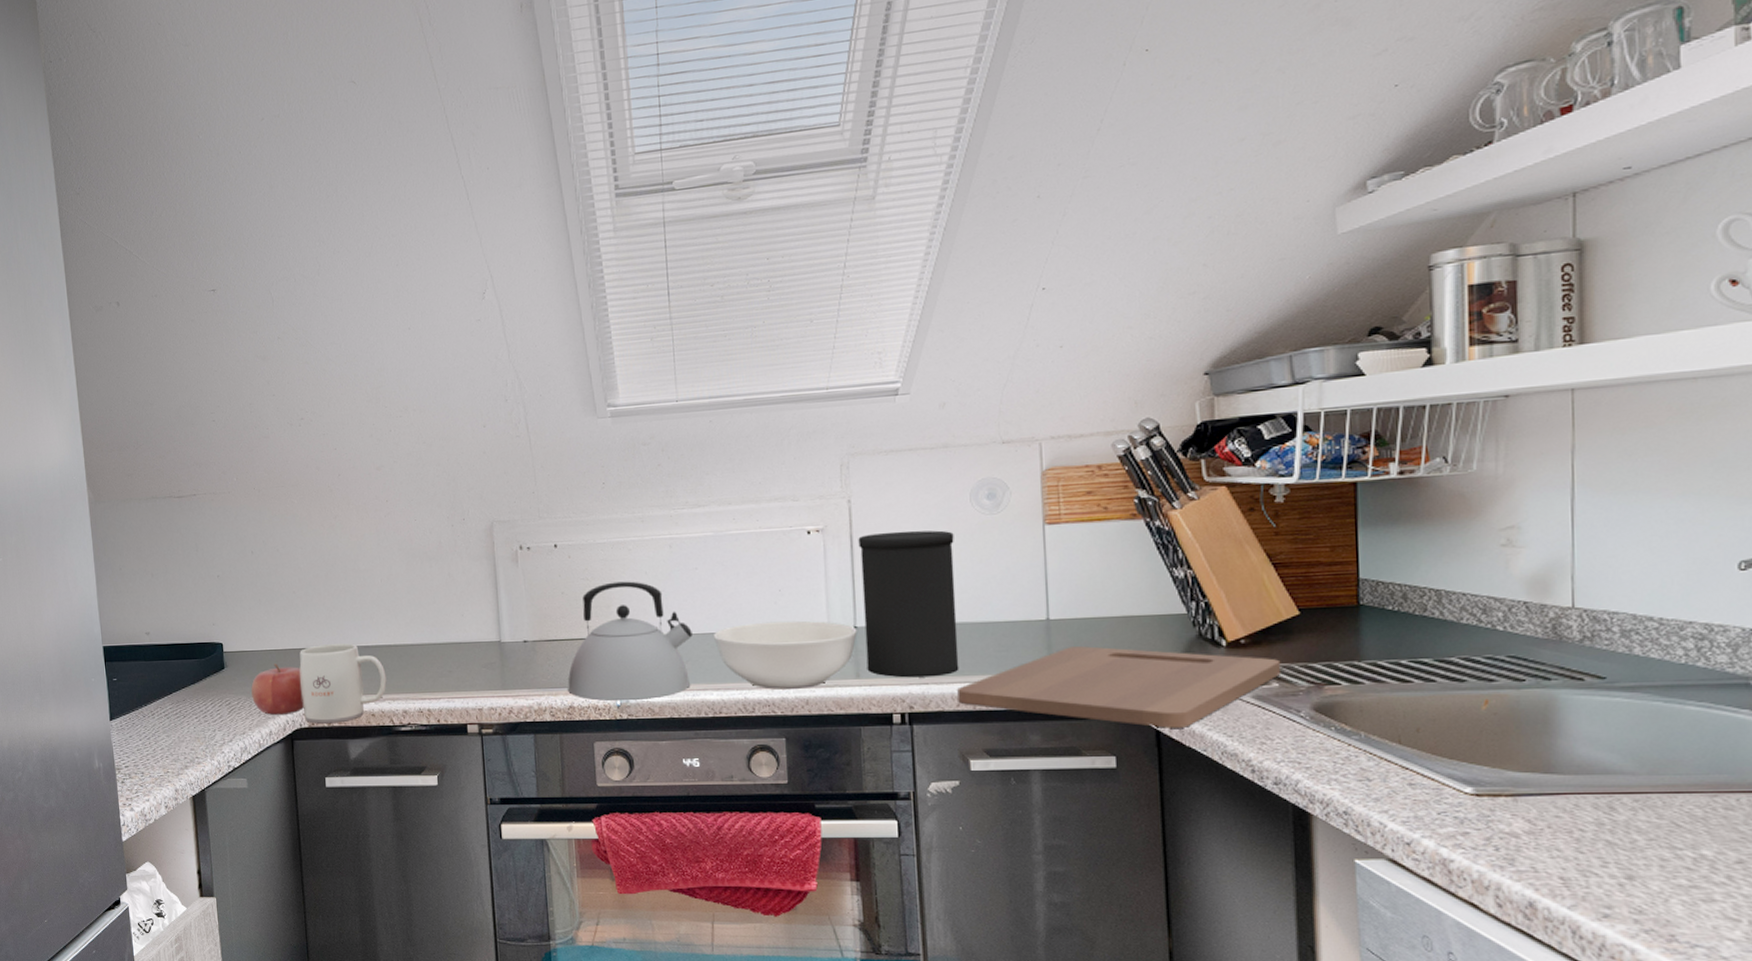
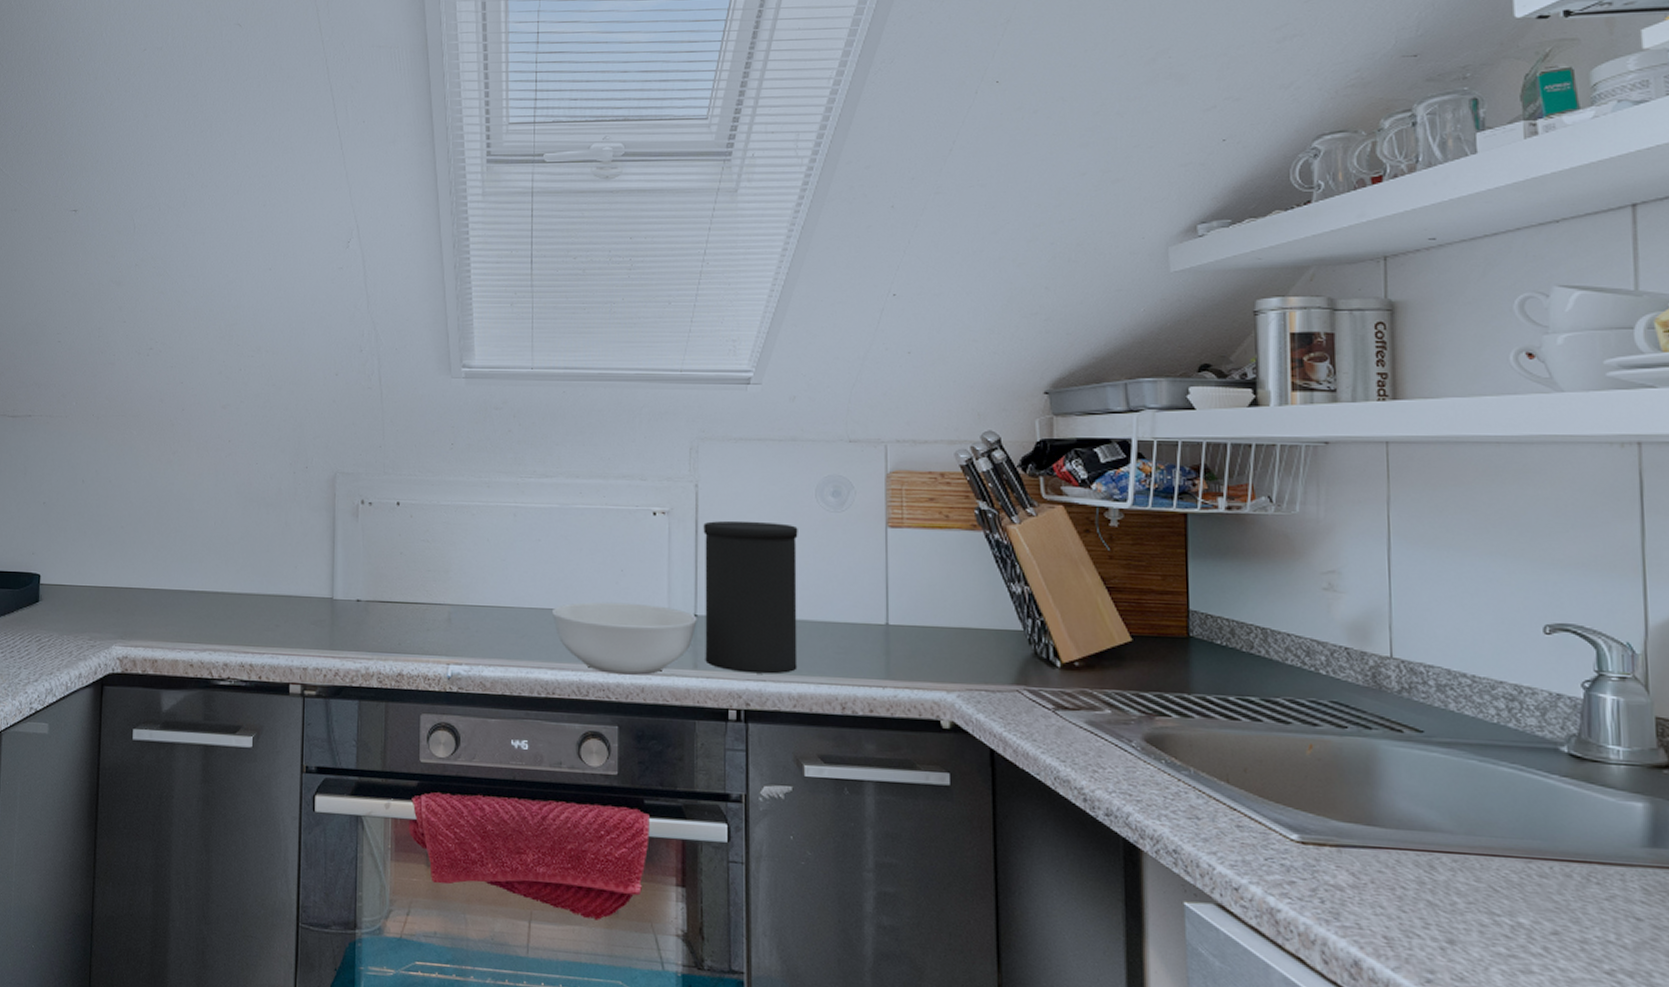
fruit: present [251,663,304,716] -> none [64,601,120,658]
mug: present [299,643,387,725] -> none [117,585,210,672]
kettle: present [568,581,692,702] -> none [398,546,531,674]
cutting board: present [957,646,1282,728] -> none [795,655,1114,749]

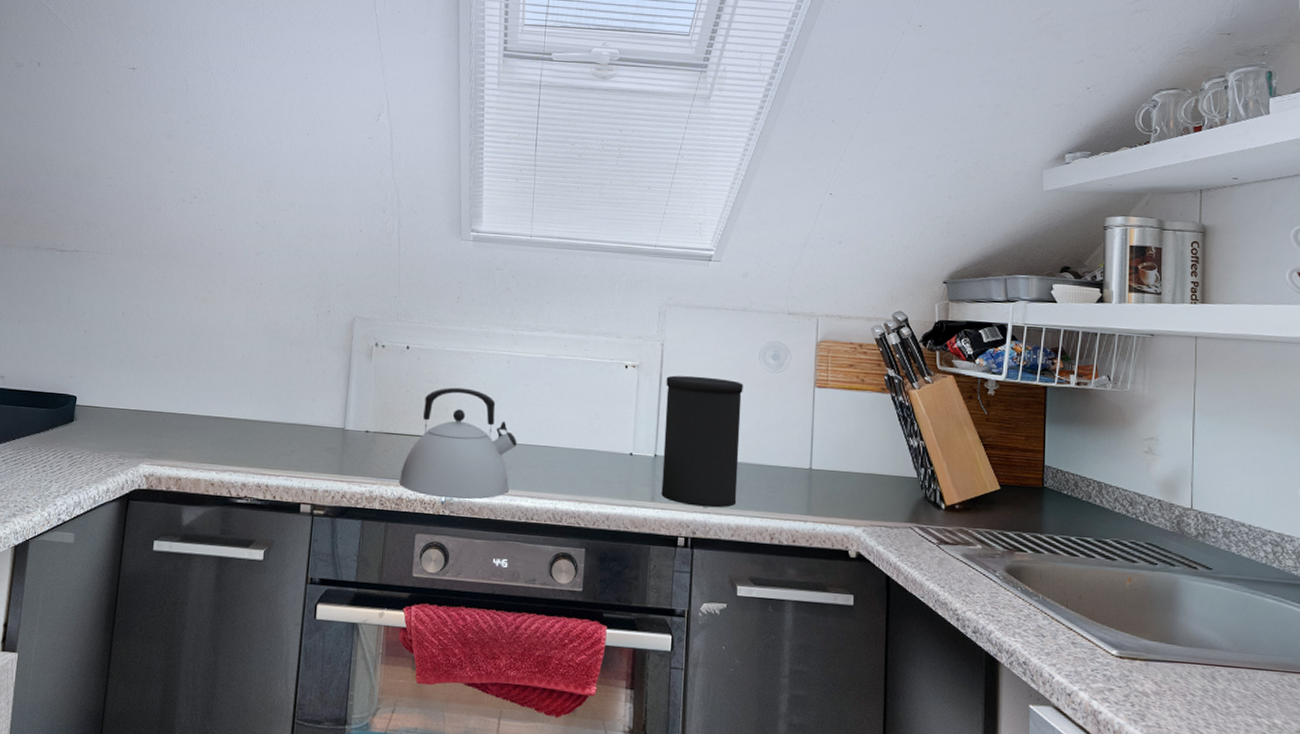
kettle: none [398,546,531,674] -> present [399,387,517,500]
bowl: present [551,602,697,675] -> none [534,440,657,506]

